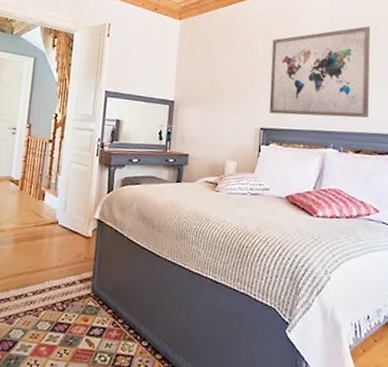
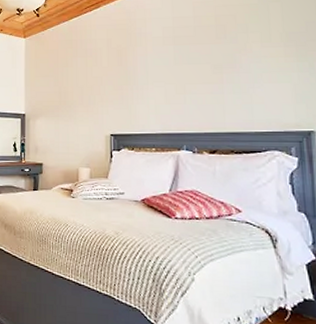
wall art: present [269,25,371,118] -> none [116,25,221,120]

